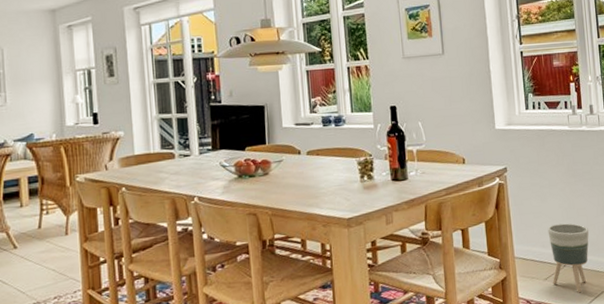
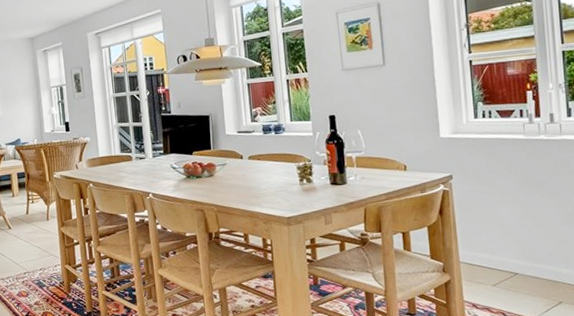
planter: present [547,223,589,293] -> none [497,232,546,302]

